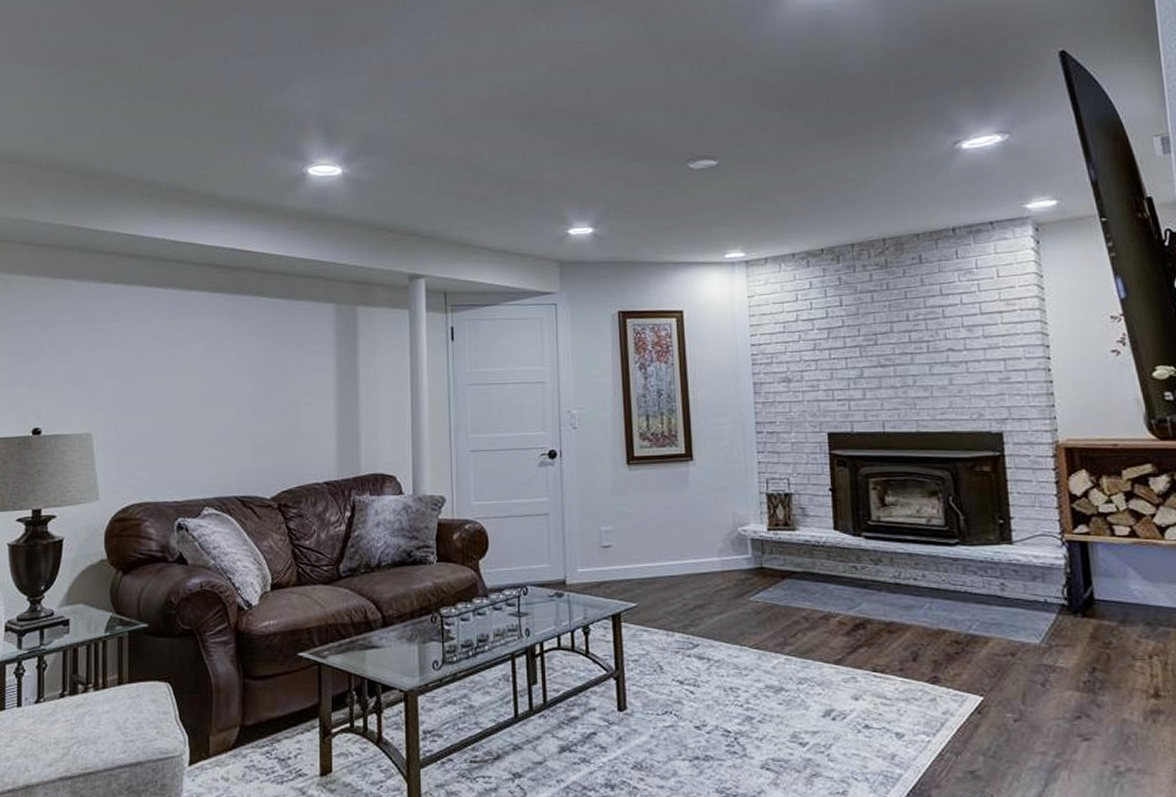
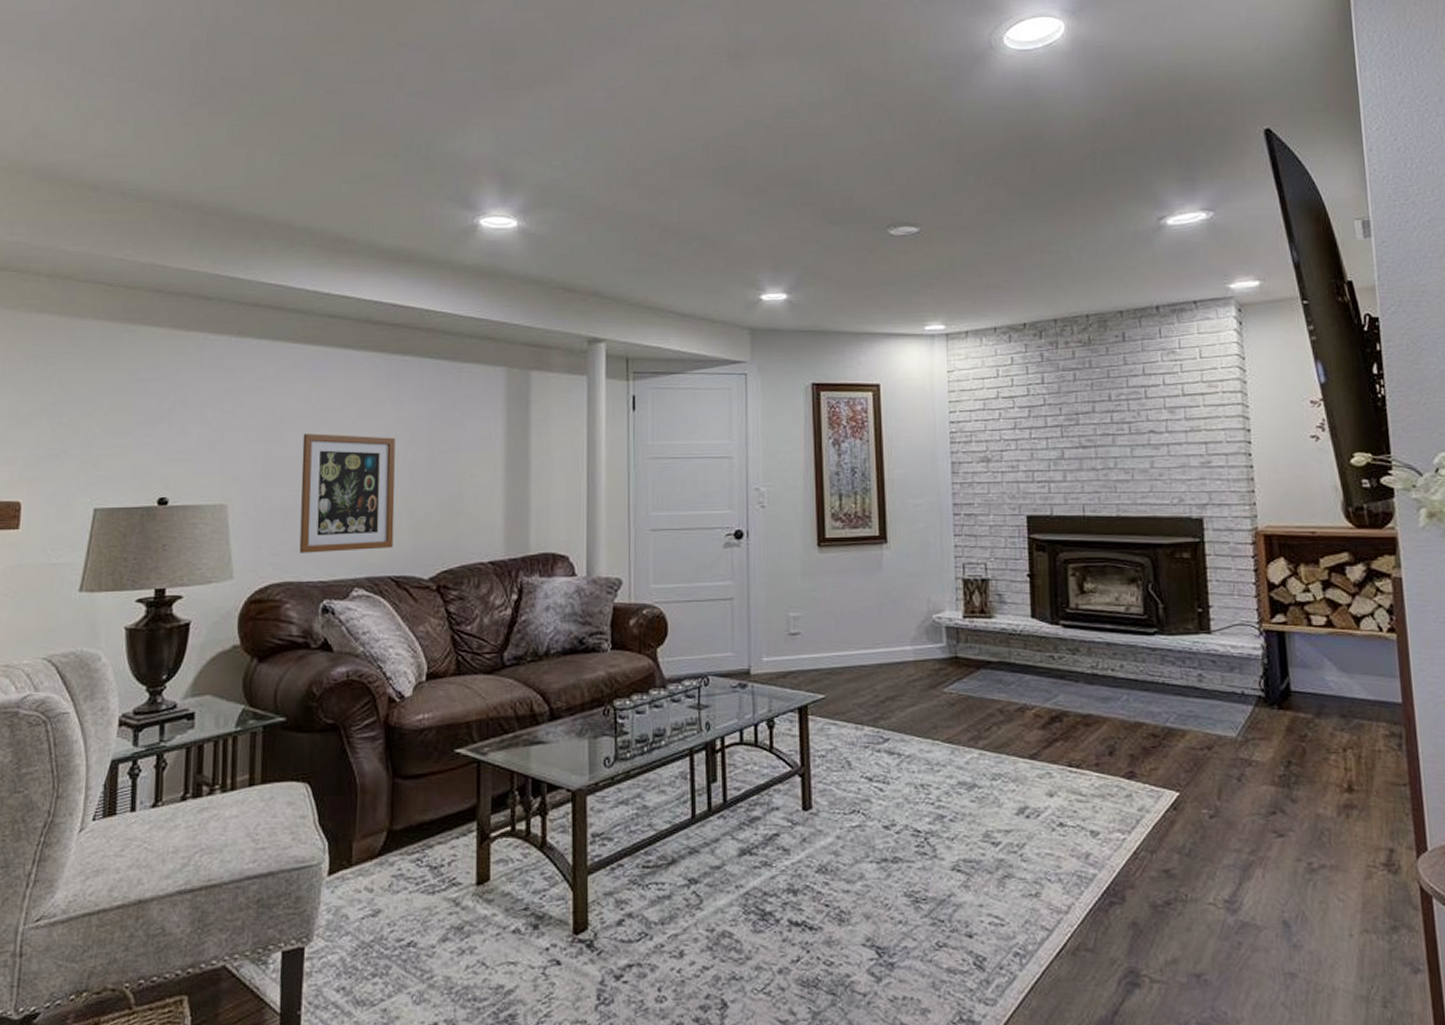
wall art: none [156,368,239,476] -> present [299,434,396,553]

